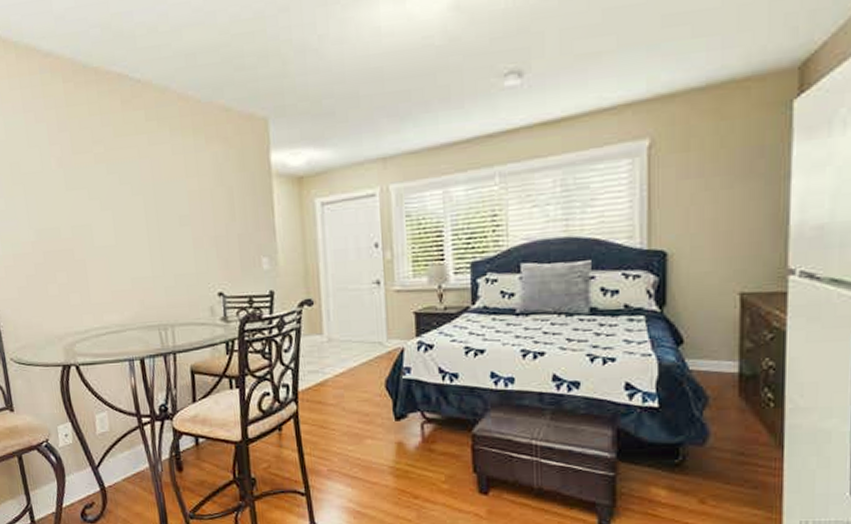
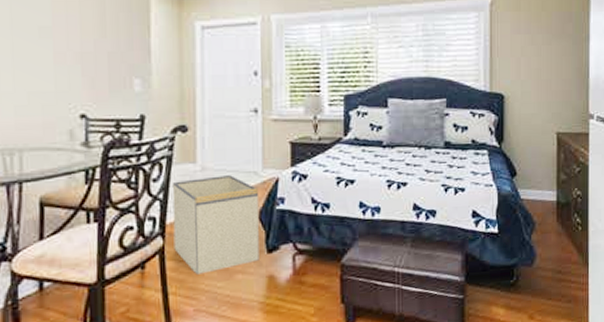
storage bin: none [302,346,388,438] -> present [172,175,259,274]

